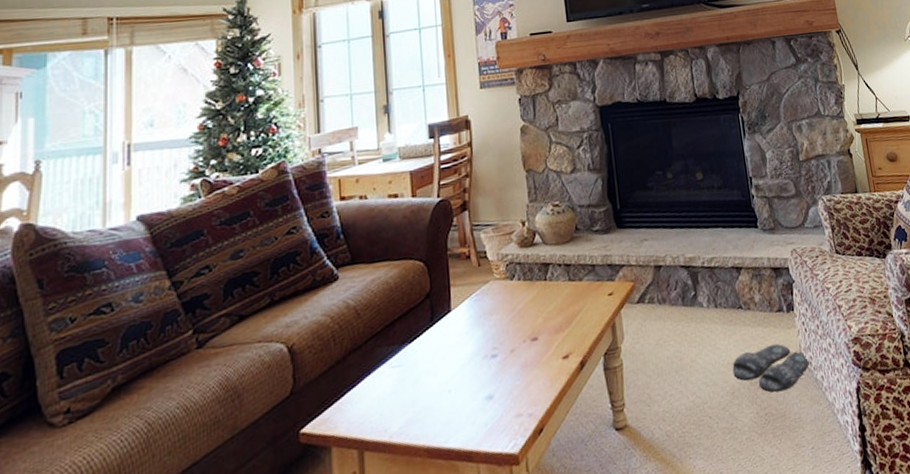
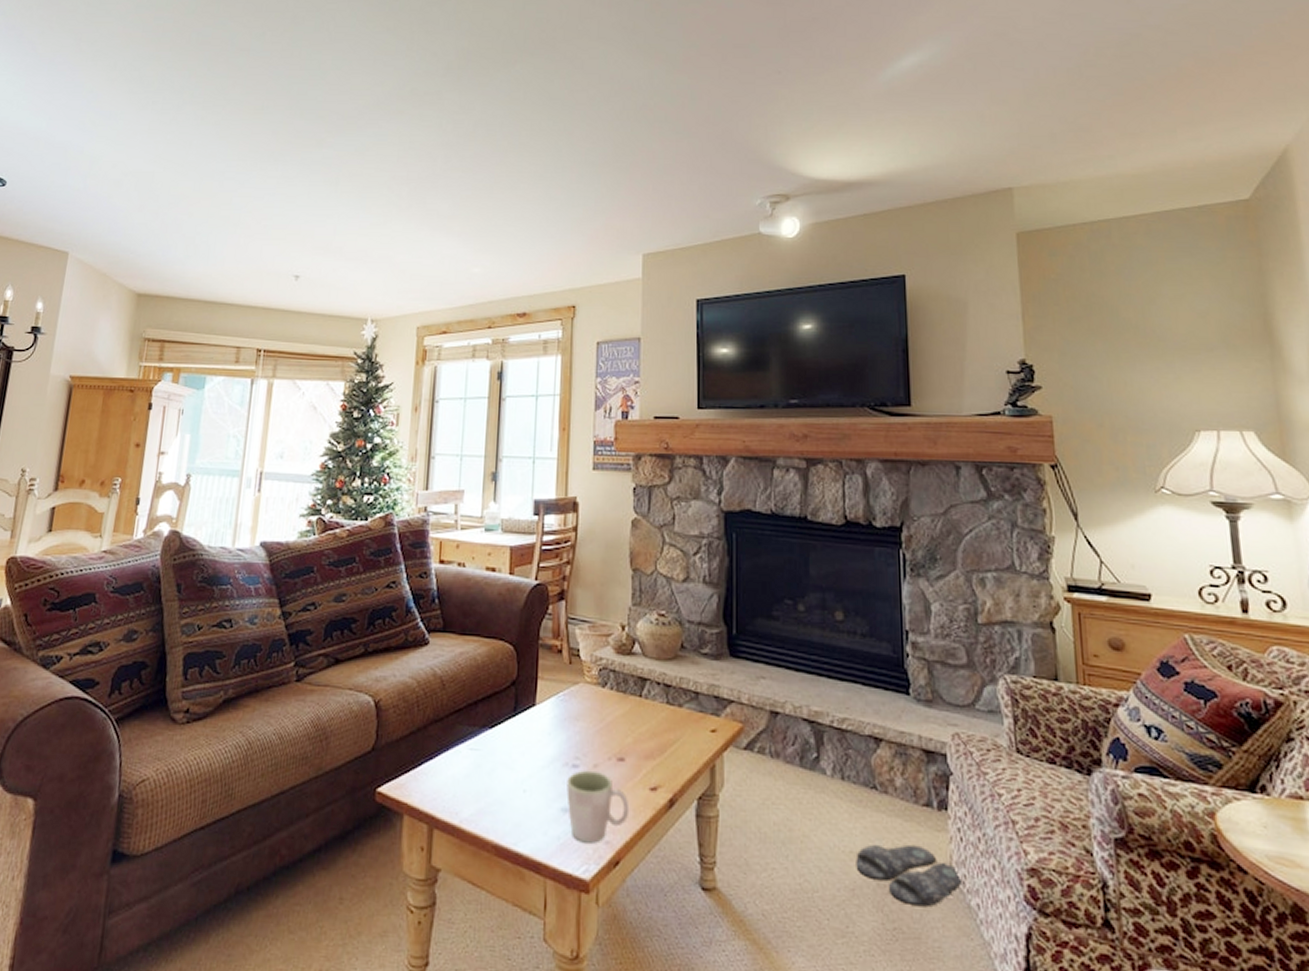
mug: none [488,355,547,422] -> present [566,770,630,843]

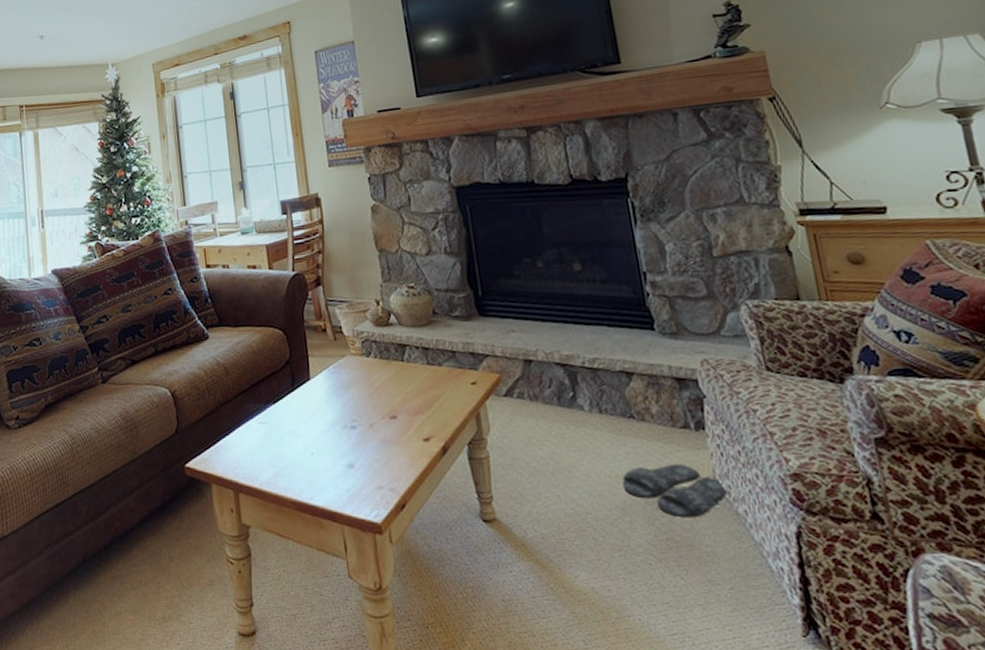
mug: present [566,770,630,843] -> none [348,429,408,492]

